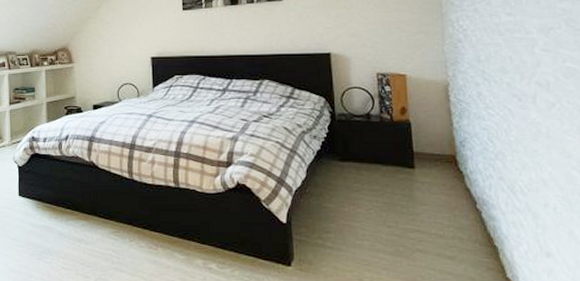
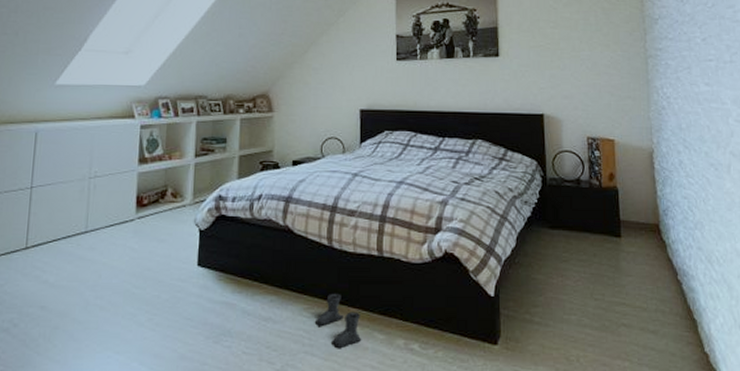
boots: none [122,219,164,266] -> present [316,293,362,348]

